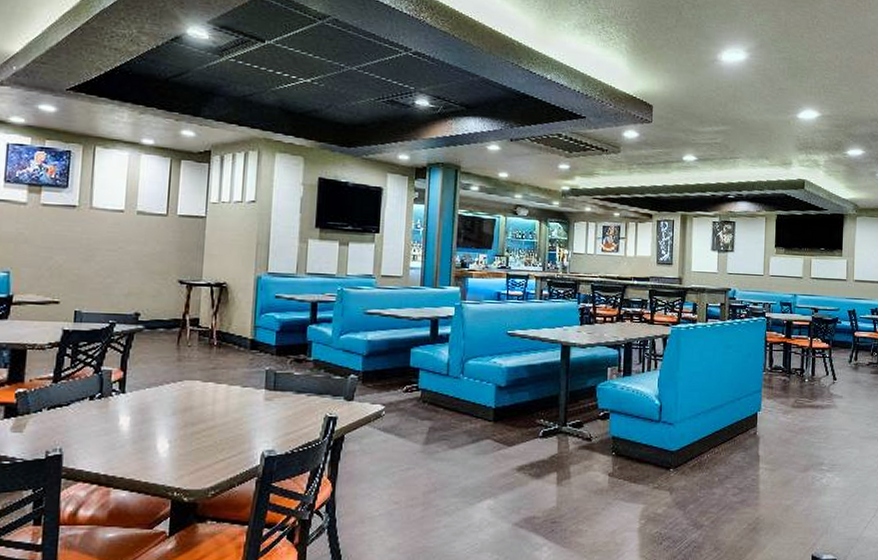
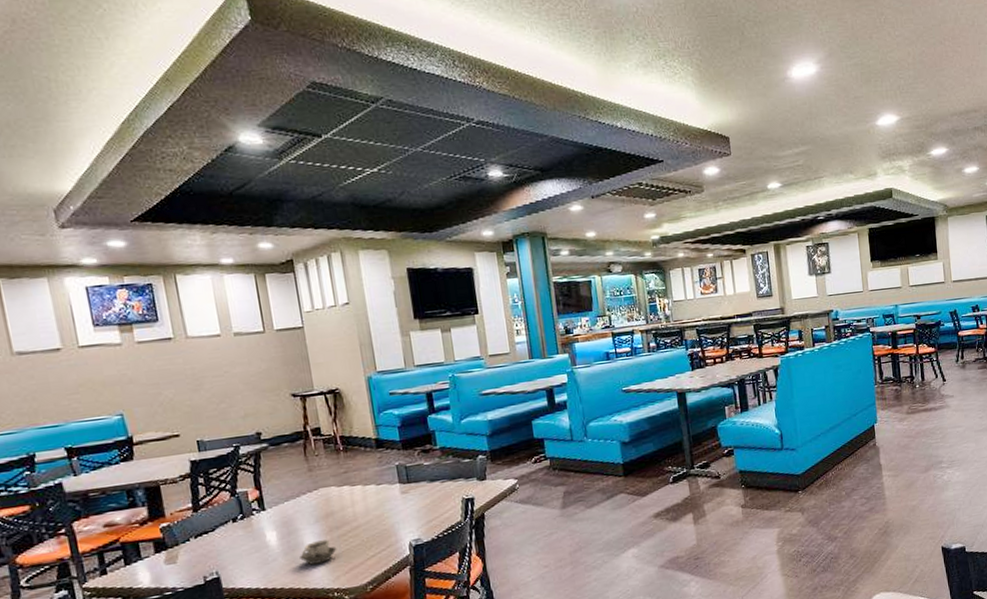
cup: none [148,434,187,458] -> present [299,539,337,565]

